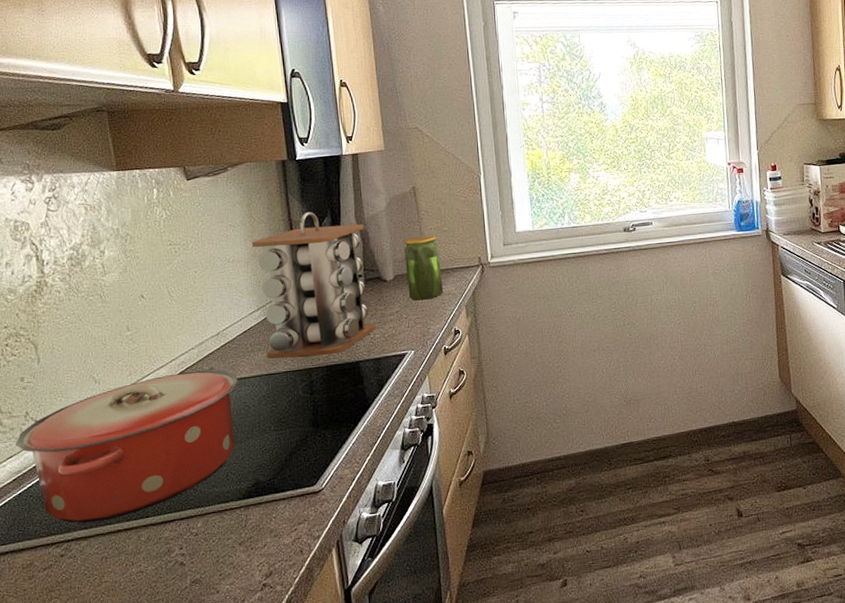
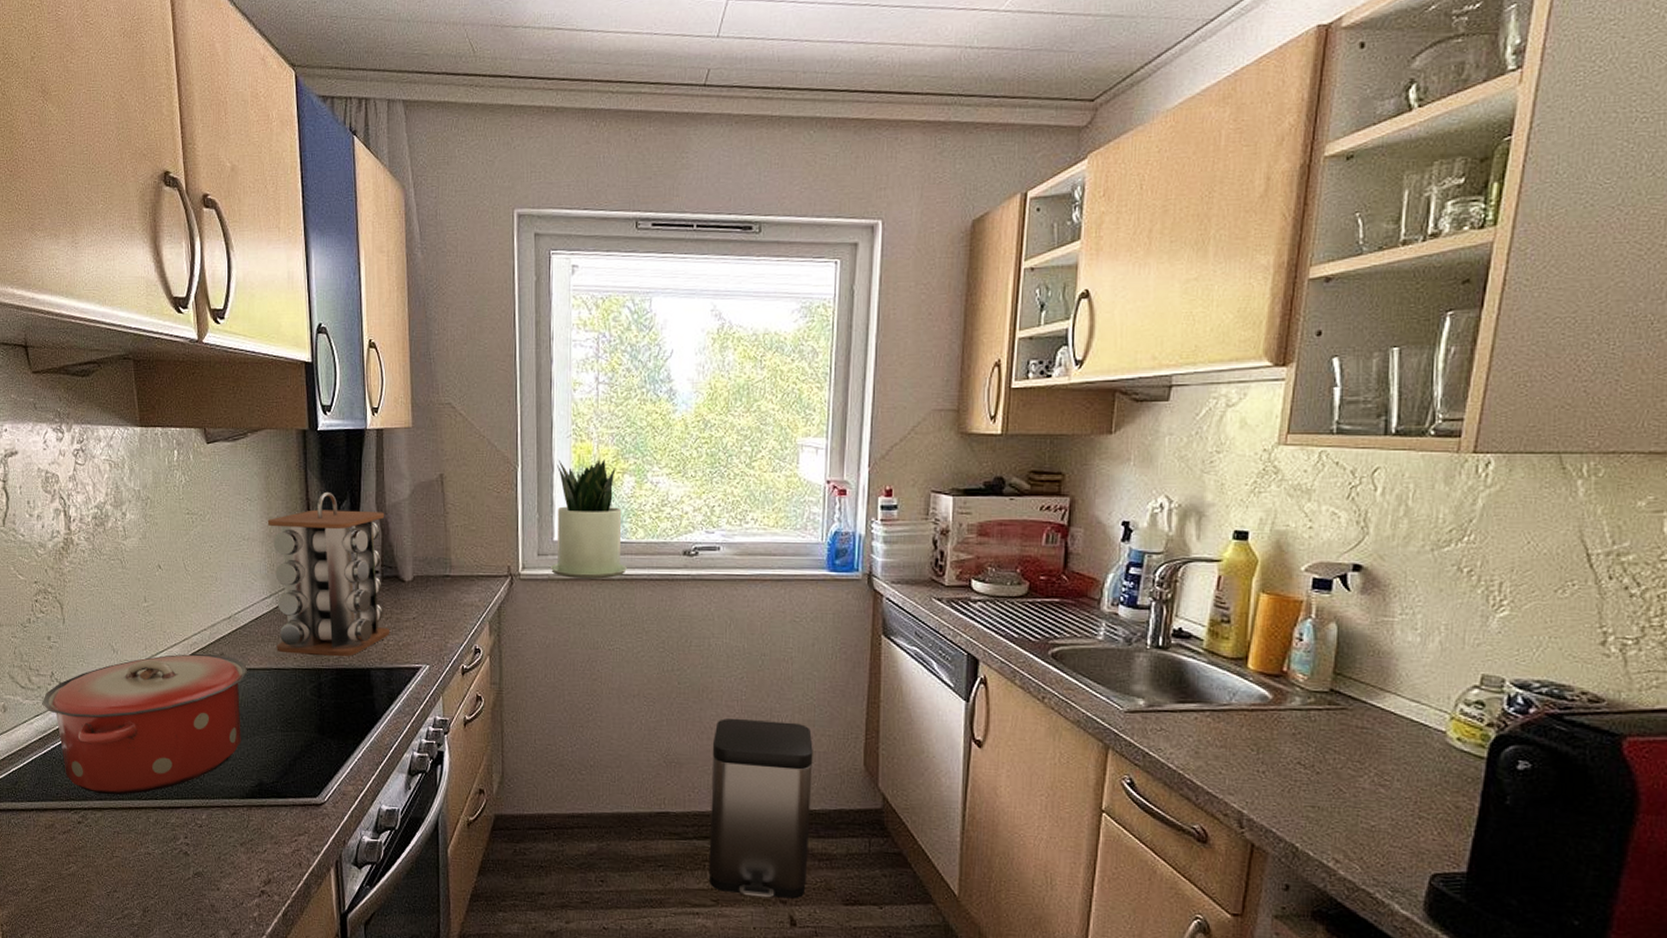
jar: present [404,235,443,301] -> none [426,533,466,609]
planter: none [513,162,580,261] -> present [550,459,628,579]
pedal bin: none [661,352,747,500] -> present [708,718,813,899]

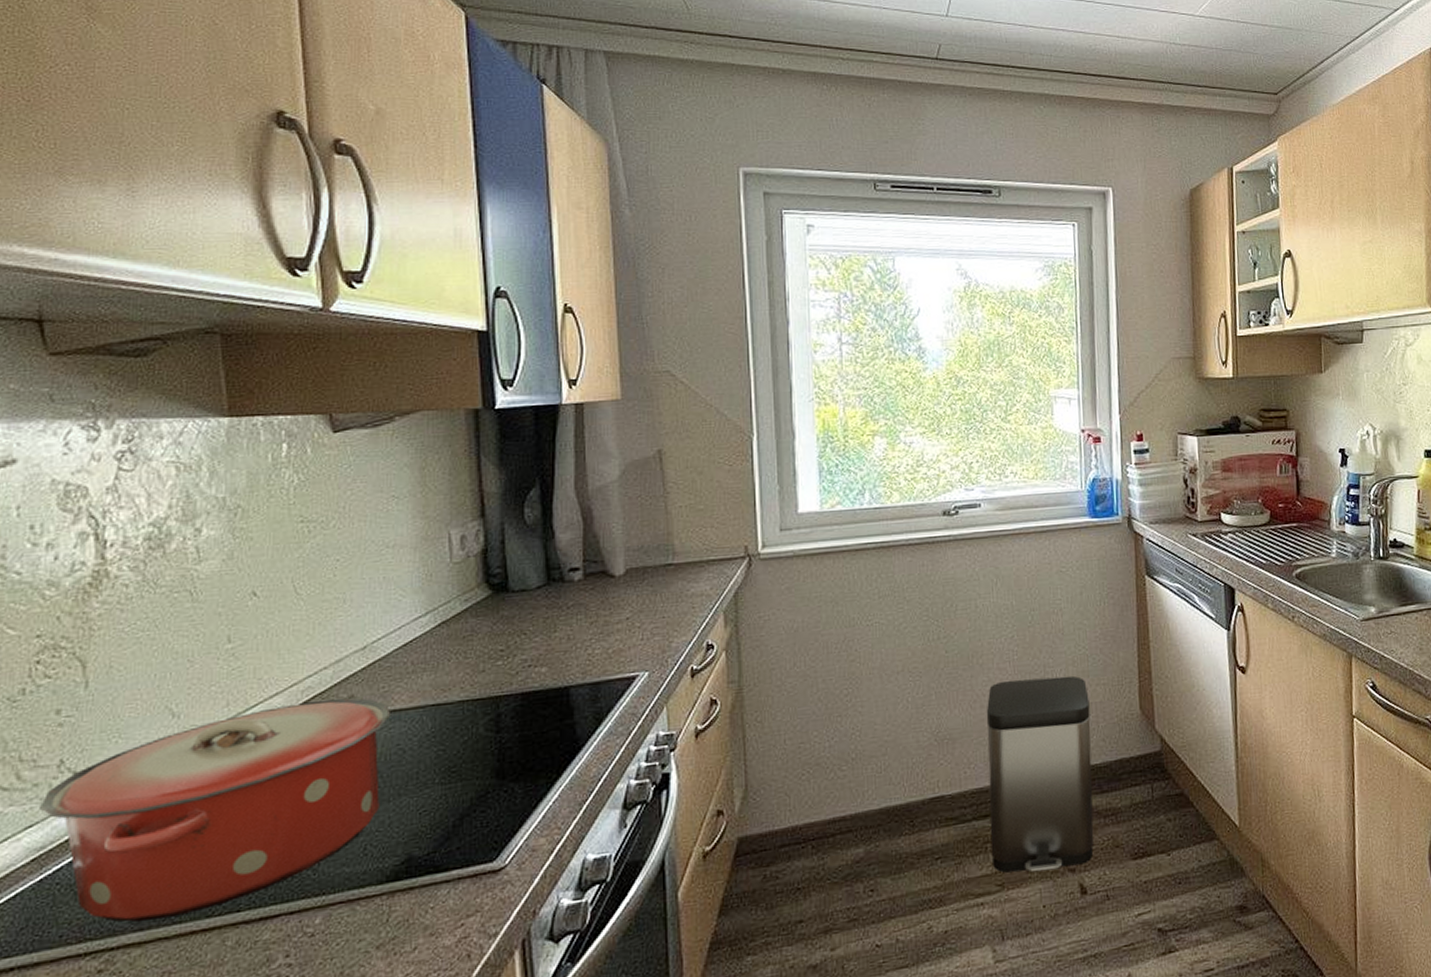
spice rack: present [267,491,389,657] -> none [422,479,595,684]
planter: present [550,459,628,579] -> none [795,422,884,552]

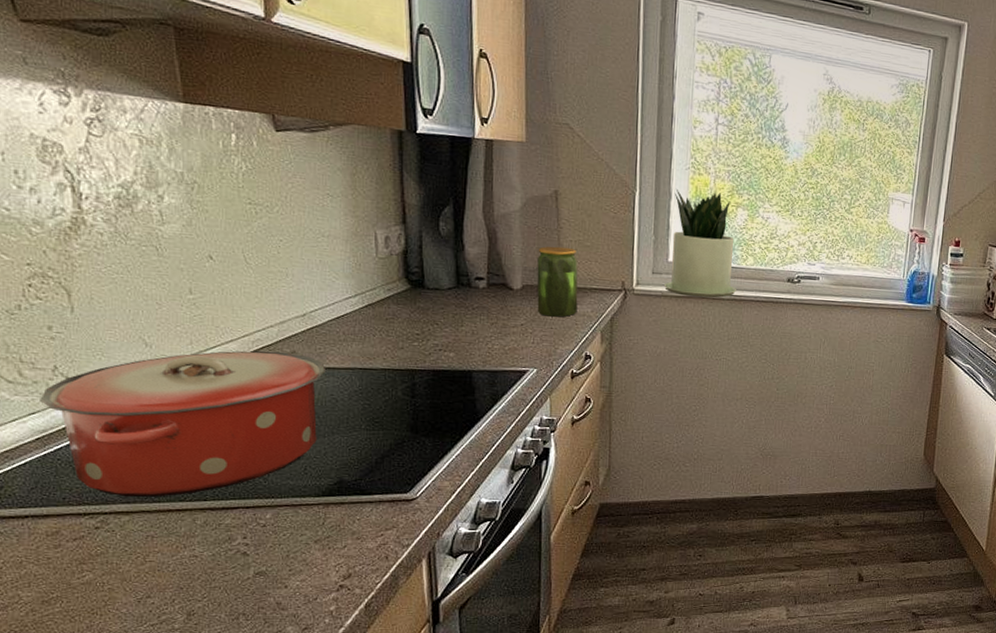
jar: none [642,515,694,604] -> present [536,246,578,317]
planter: none [795,422,884,552] -> present [663,188,738,298]
pedal bin: present [986,675,1094,873] -> none [794,418,886,561]

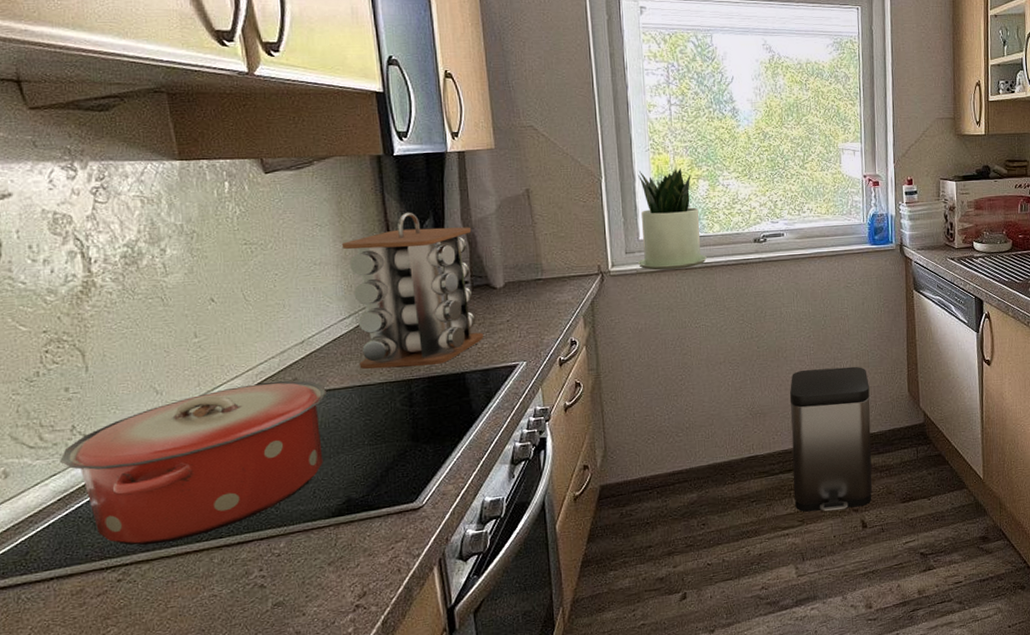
spice rack: none [353,195,495,359] -> present [341,212,483,370]
jar: present [536,246,578,317] -> none [516,240,559,309]
pedal bin: none [794,418,886,561] -> present [789,366,873,512]

